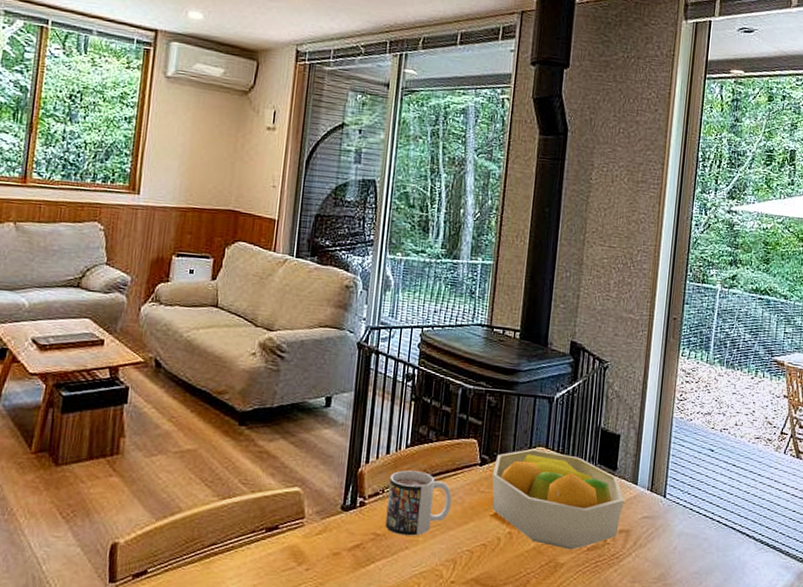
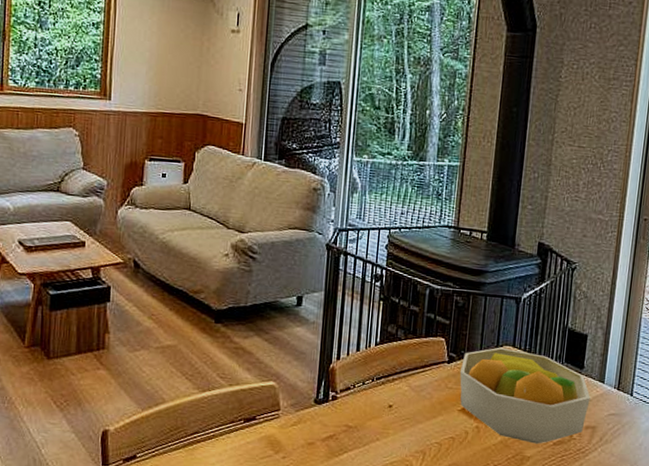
mug: present [385,470,452,536] -> none [357,367,421,429]

